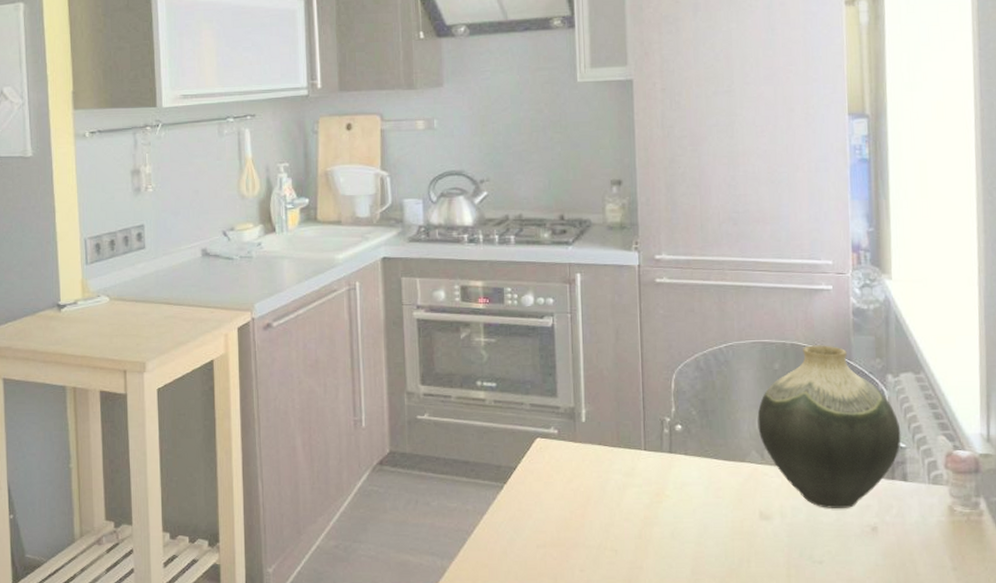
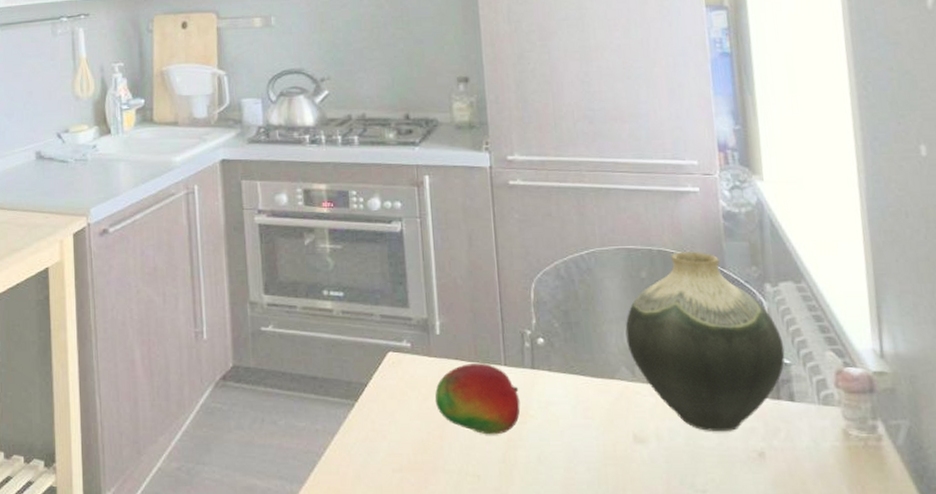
fruit: none [578,448,657,514] -> present [435,363,521,435]

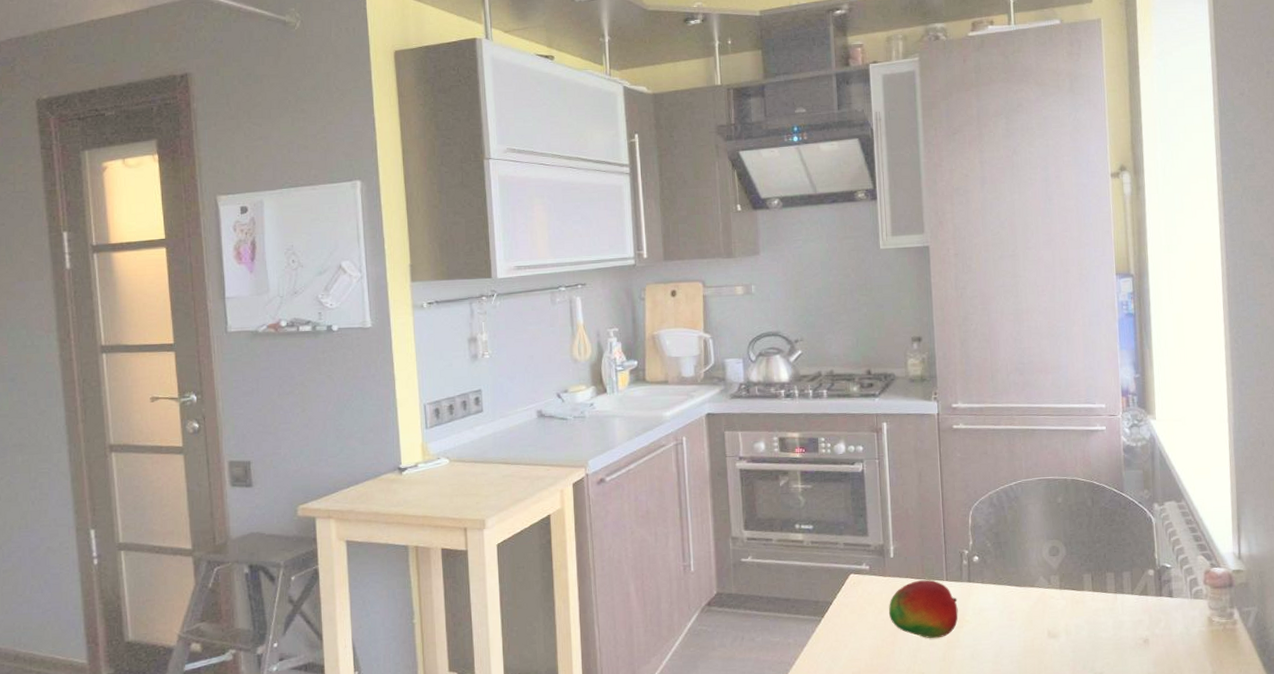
vase: present [625,251,785,431] -> none [1044,479,1167,625]

